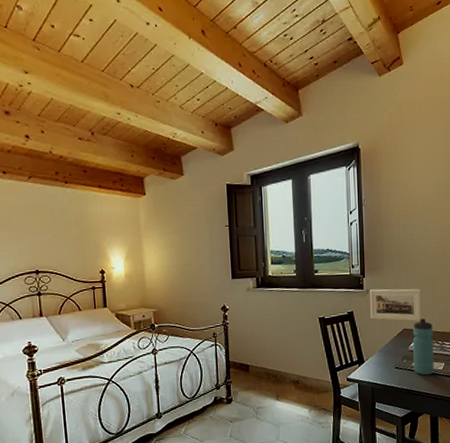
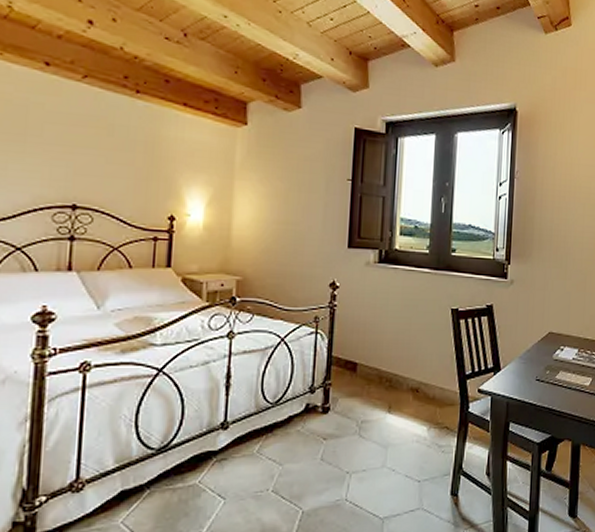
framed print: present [370,289,422,321] -> none [513,280,573,324]
water bottle: present [412,318,434,375] -> none [556,321,583,392]

